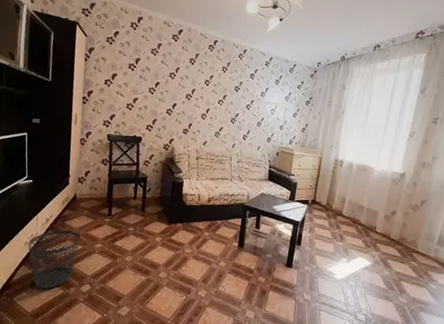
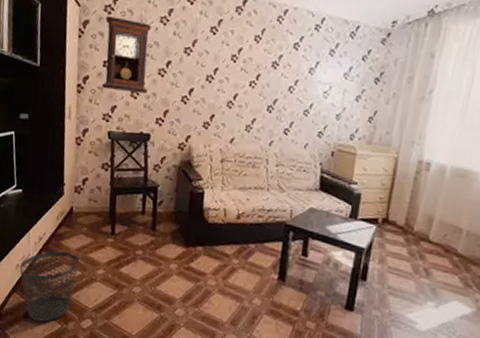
pendulum clock: none [103,45,144,106] -> present [102,15,151,94]

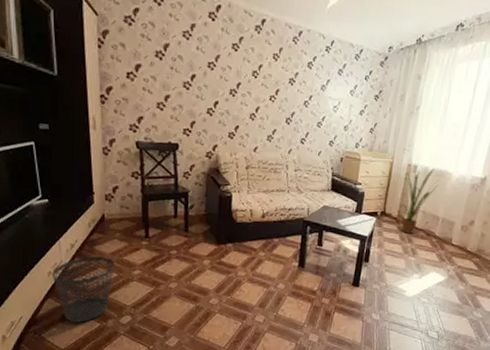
pendulum clock: present [102,15,151,94] -> none [126,27,174,106]
house plant: none [409,167,462,249] -> present [400,169,440,234]

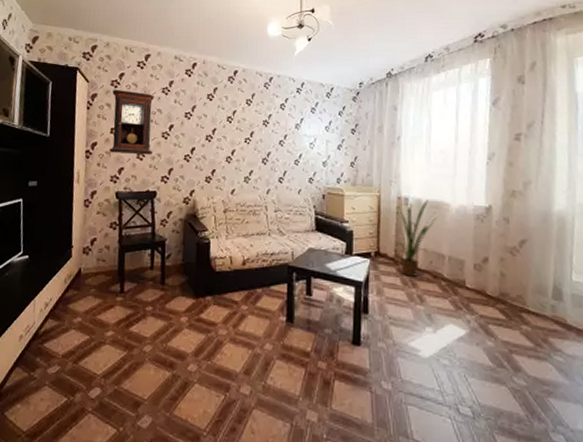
wastebasket: present [52,256,115,323] -> none [23,316,88,397]
pendulum clock: none [126,27,174,106] -> present [109,89,154,155]

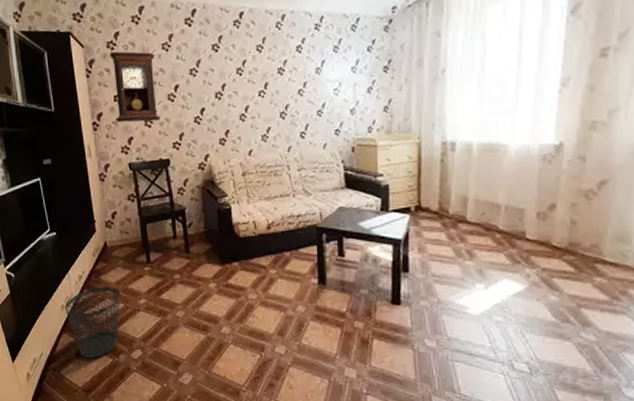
wastebasket: none [23,316,88,397] -> present [65,287,121,358]
house plant: present [395,200,438,277] -> none [439,142,493,231]

